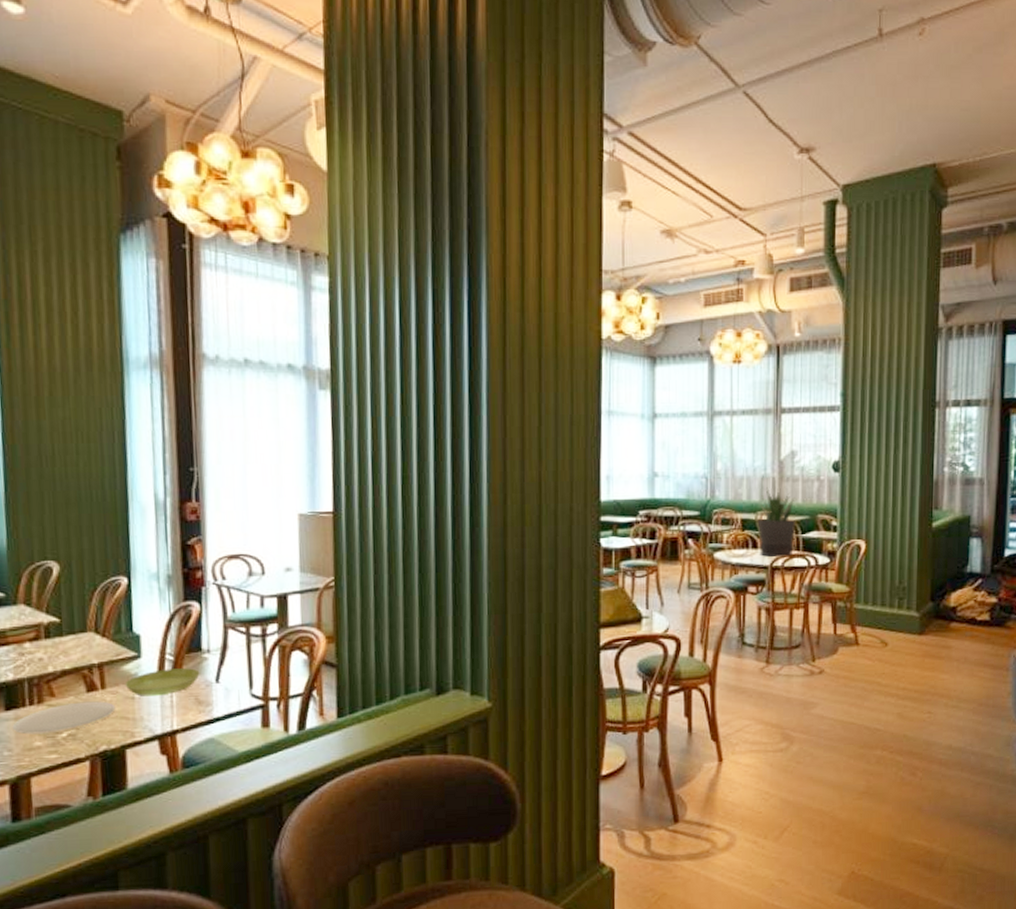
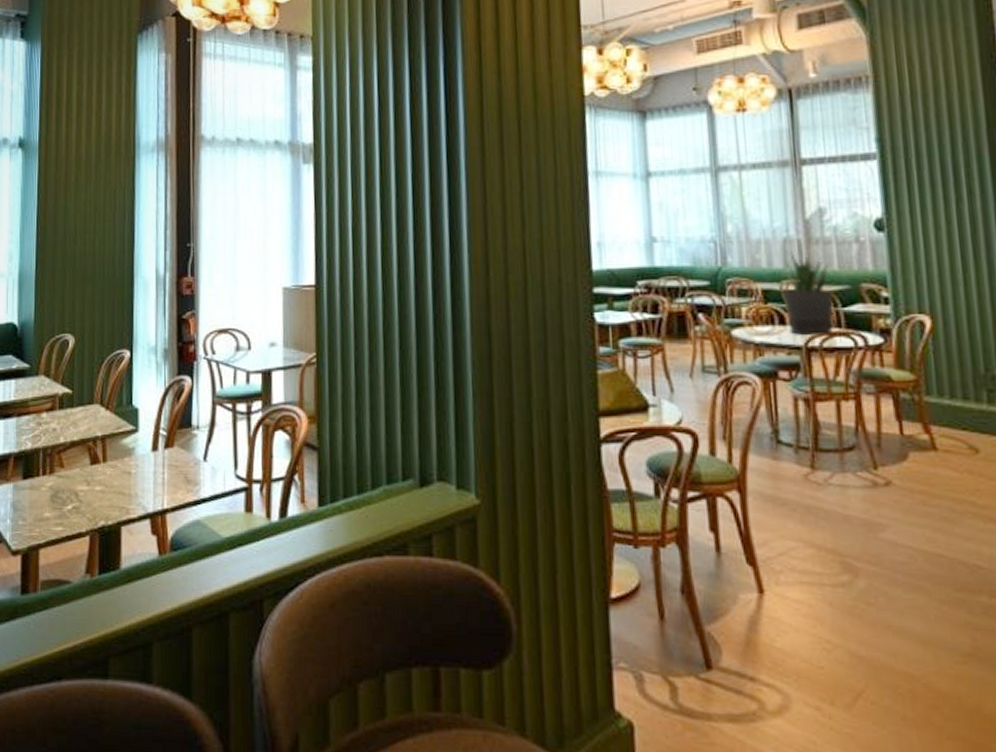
plate: present [12,701,116,735] -> none [27,474,114,505]
saucer: present [124,668,200,696] -> none [123,444,190,472]

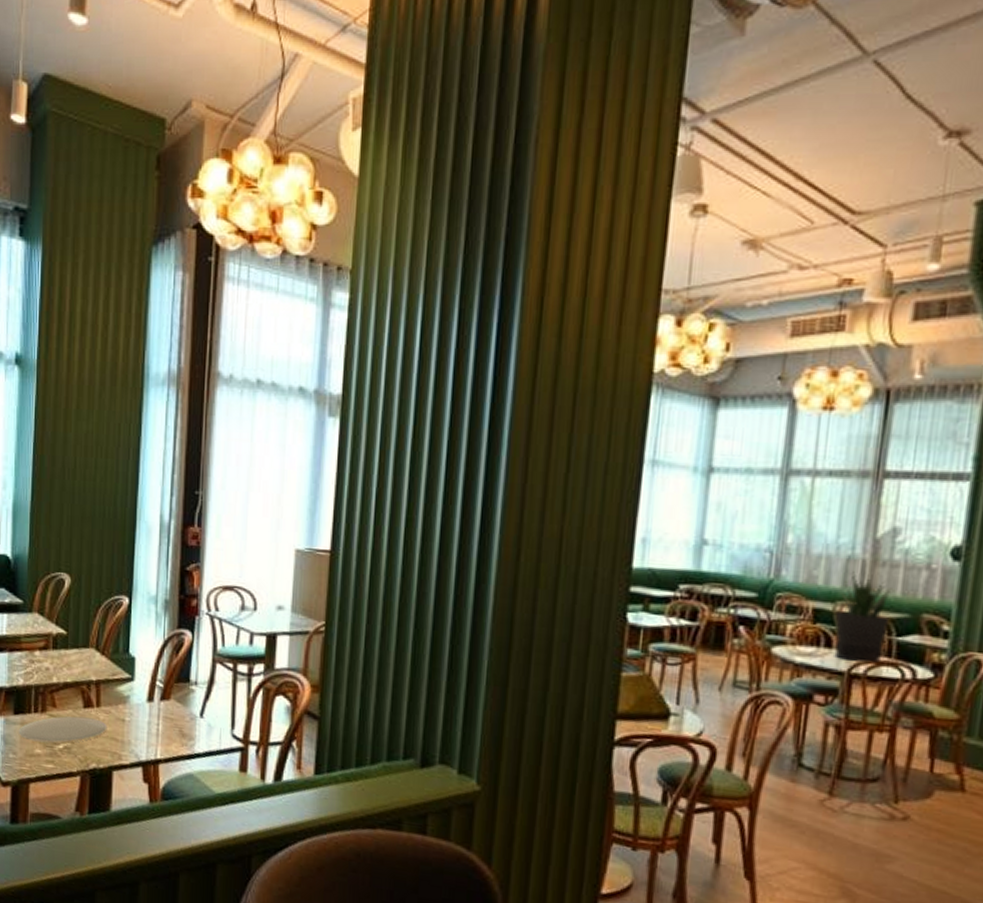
plate: none [27,474,114,505] -> present [18,716,107,744]

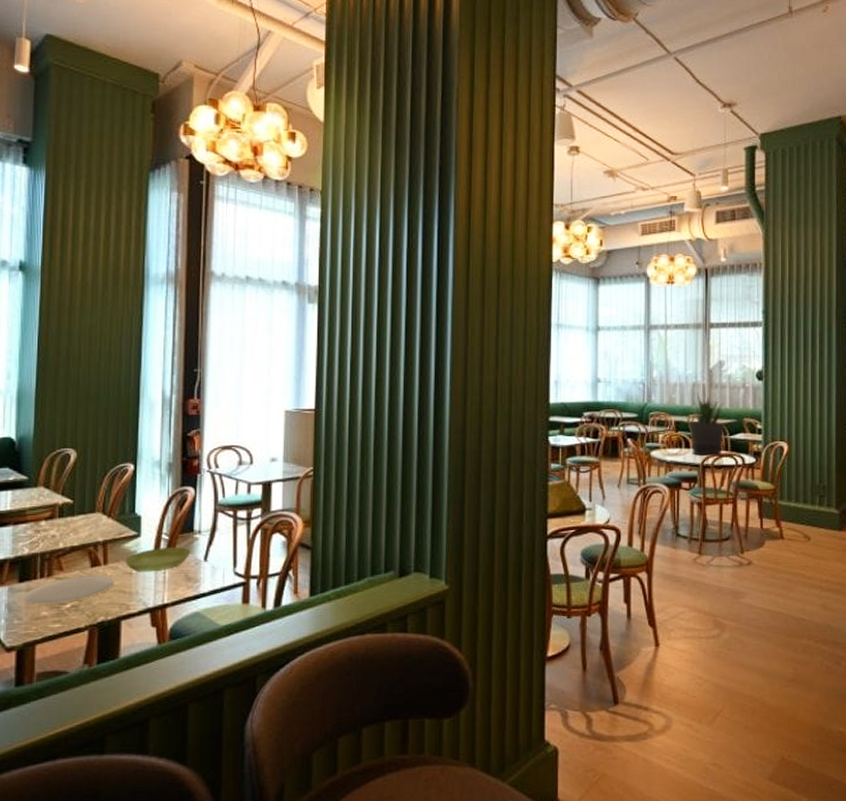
saucer: none [117,695,186,722] -> present [124,547,191,572]

